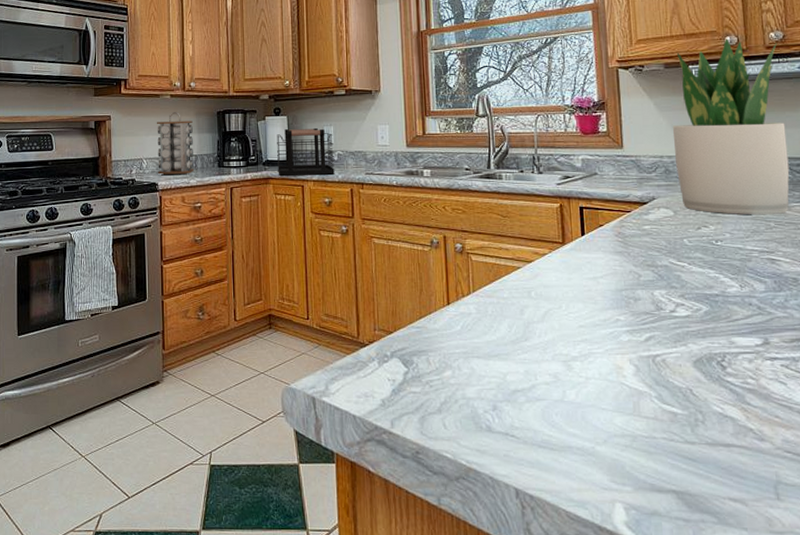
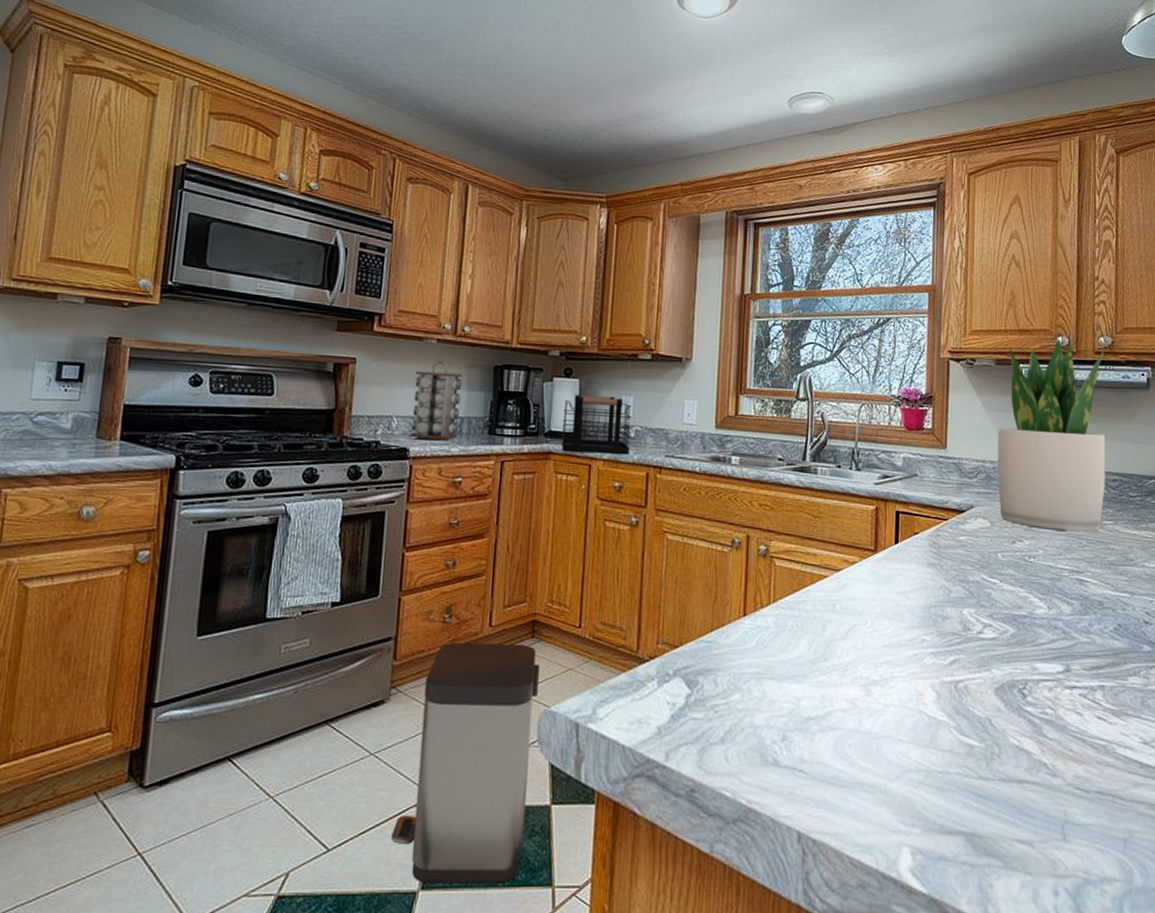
pedal bin: none [175,334,280,526] -> present [391,642,540,883]

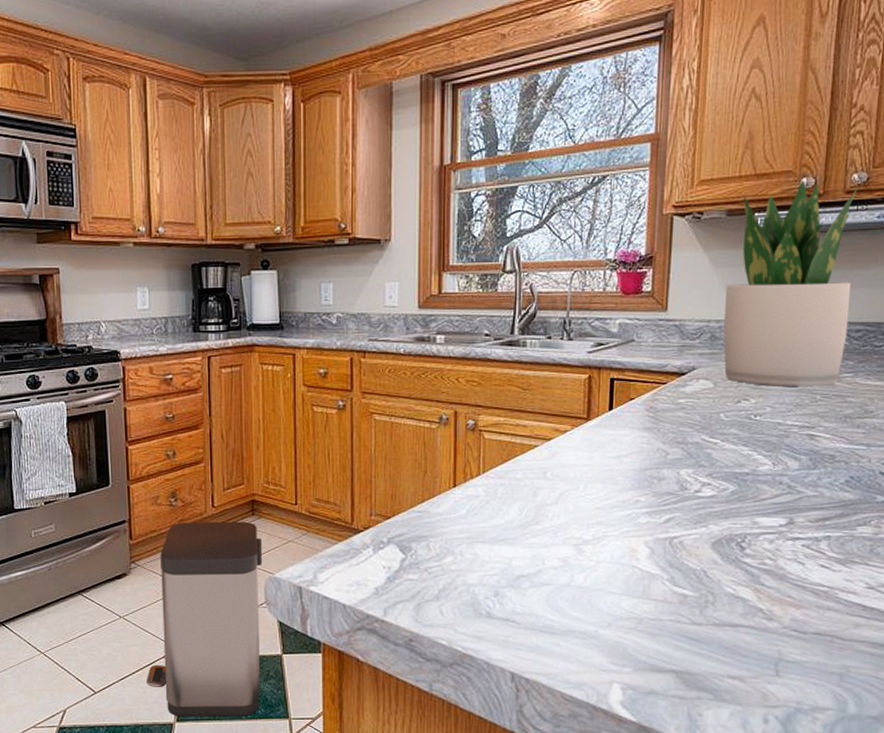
spice rack: present [411,361,462,441] -> none [116,264,163,342]
dish rack: present [561,395,632,454] -> none [264,284,332,343]

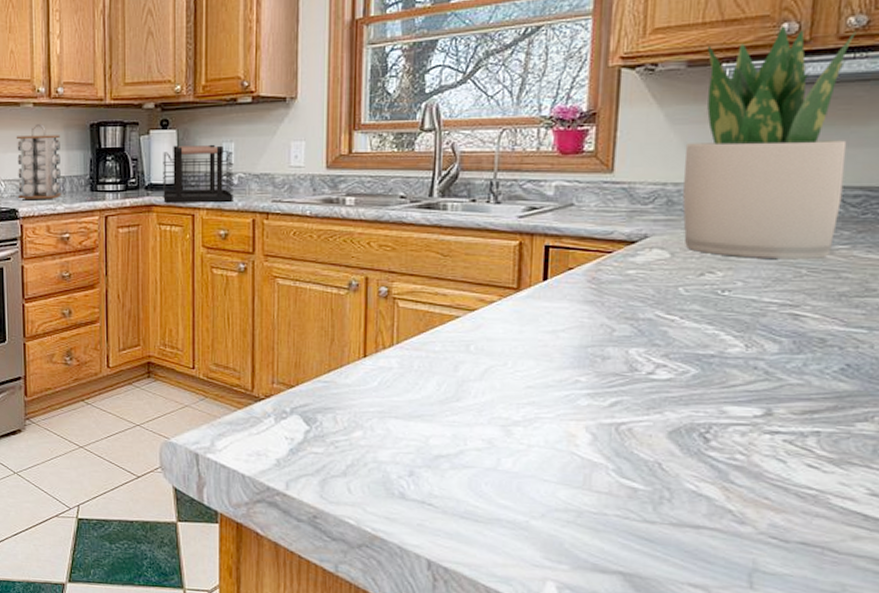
spice rack: none [116,264,163,342] -> present [16,124,61,201]
pedal bin: present [147,521,263,717] -> none [39,381,158,583]
dish rack: none [264,284,332,343] -> present [163,144,234,203]

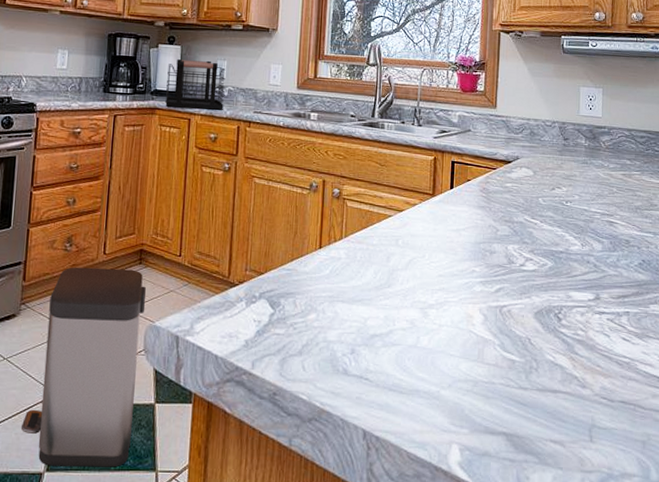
spice rack: present [16,124,61,201] -> none [37,29,81,98]
pedal bin: none [39,381,158,583] -> present [21,267,146,468]
planter: present [682,26,856,260] -> none [540,14,637,181]

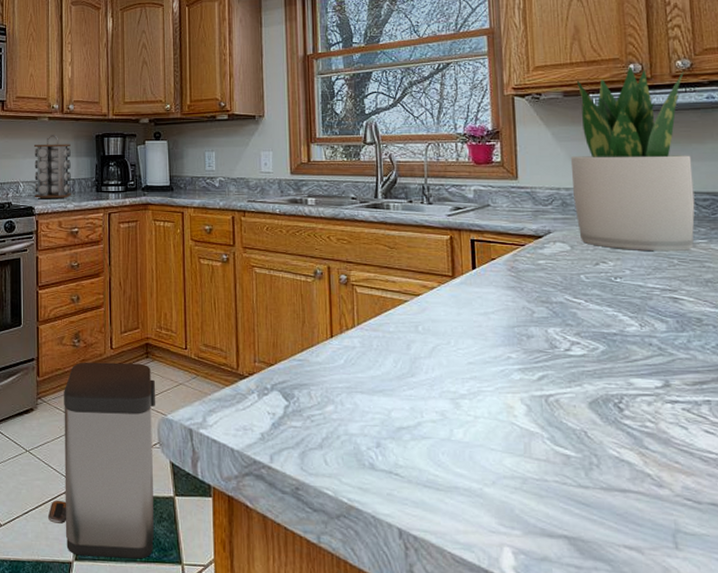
spice rack: none [37,29,81,98] -> present [33,135,71,199]
dish rack: present [165,59,226,110] -> none [156,153,216,203]
planter: none [540,14,637,181] -> present [570,66,695,252]

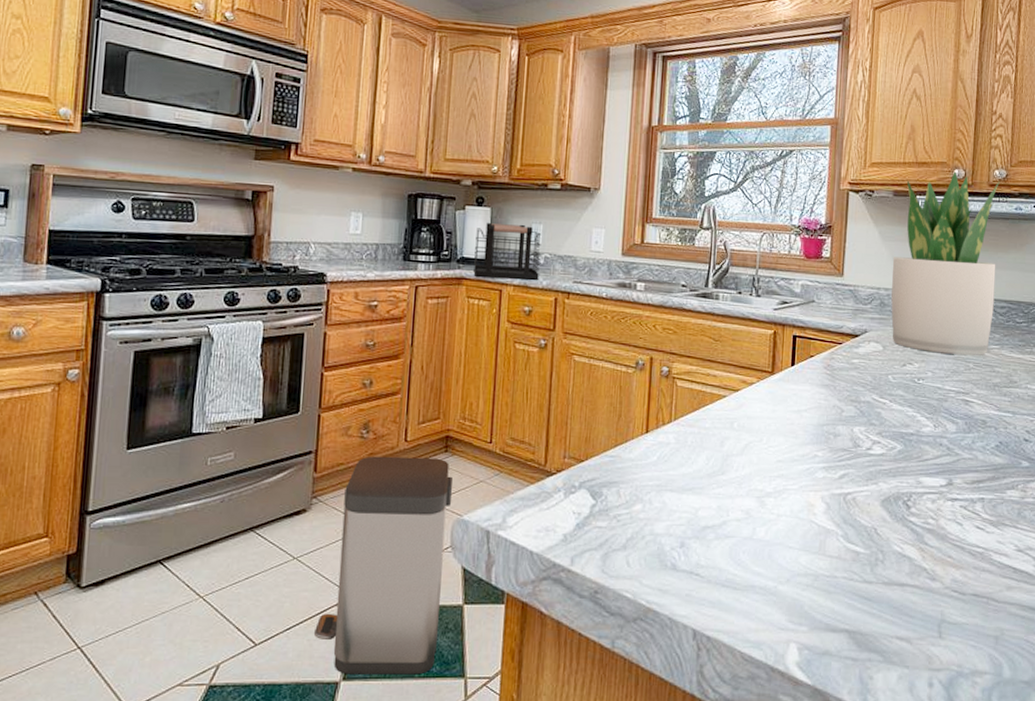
spice rack: present [33,135,71,199] -> none [328,189,377,267]
dish rack: none [156,153,216,203] -> present [473,223,542,280]

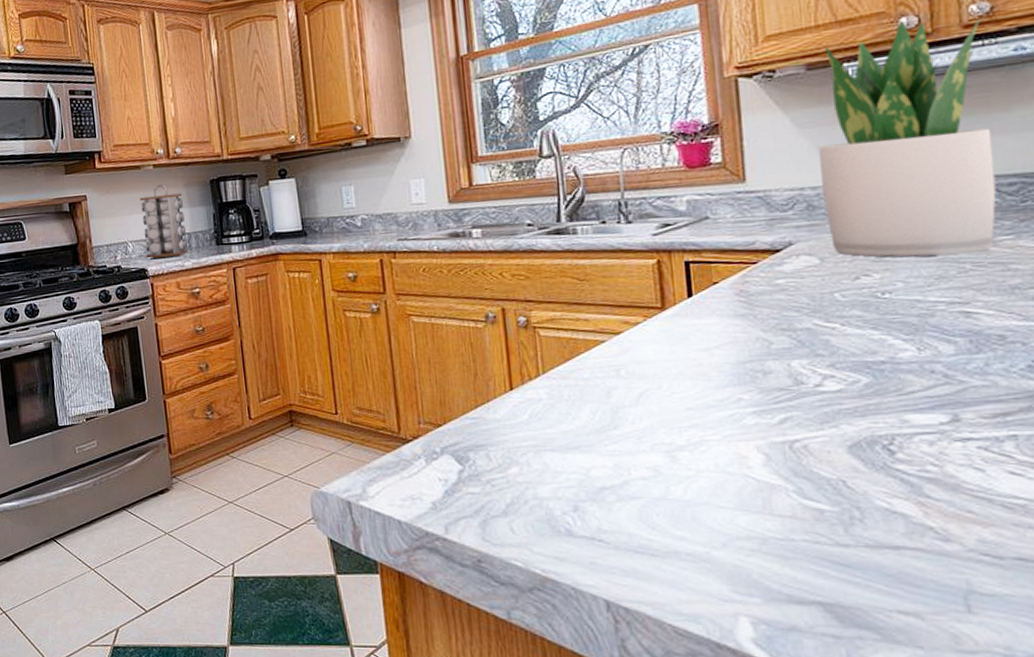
pedal bin: present [314,456,453,675] -> none [196,433,317,642]
spice rack: none [328,189,377,267] -> present [139,184,188,259]
dish rack: present [473,223,542,280] -> none [284,189,359,250]

